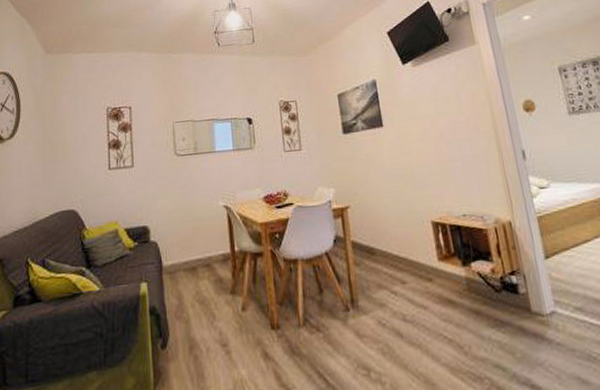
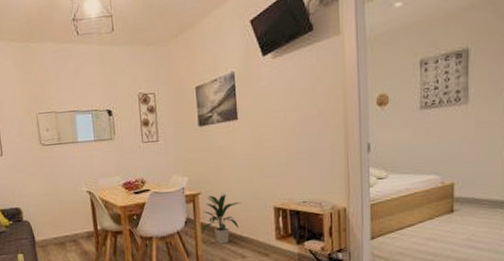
indoor plant: none [352,206,395,267] -> present [200,193,241,245]

